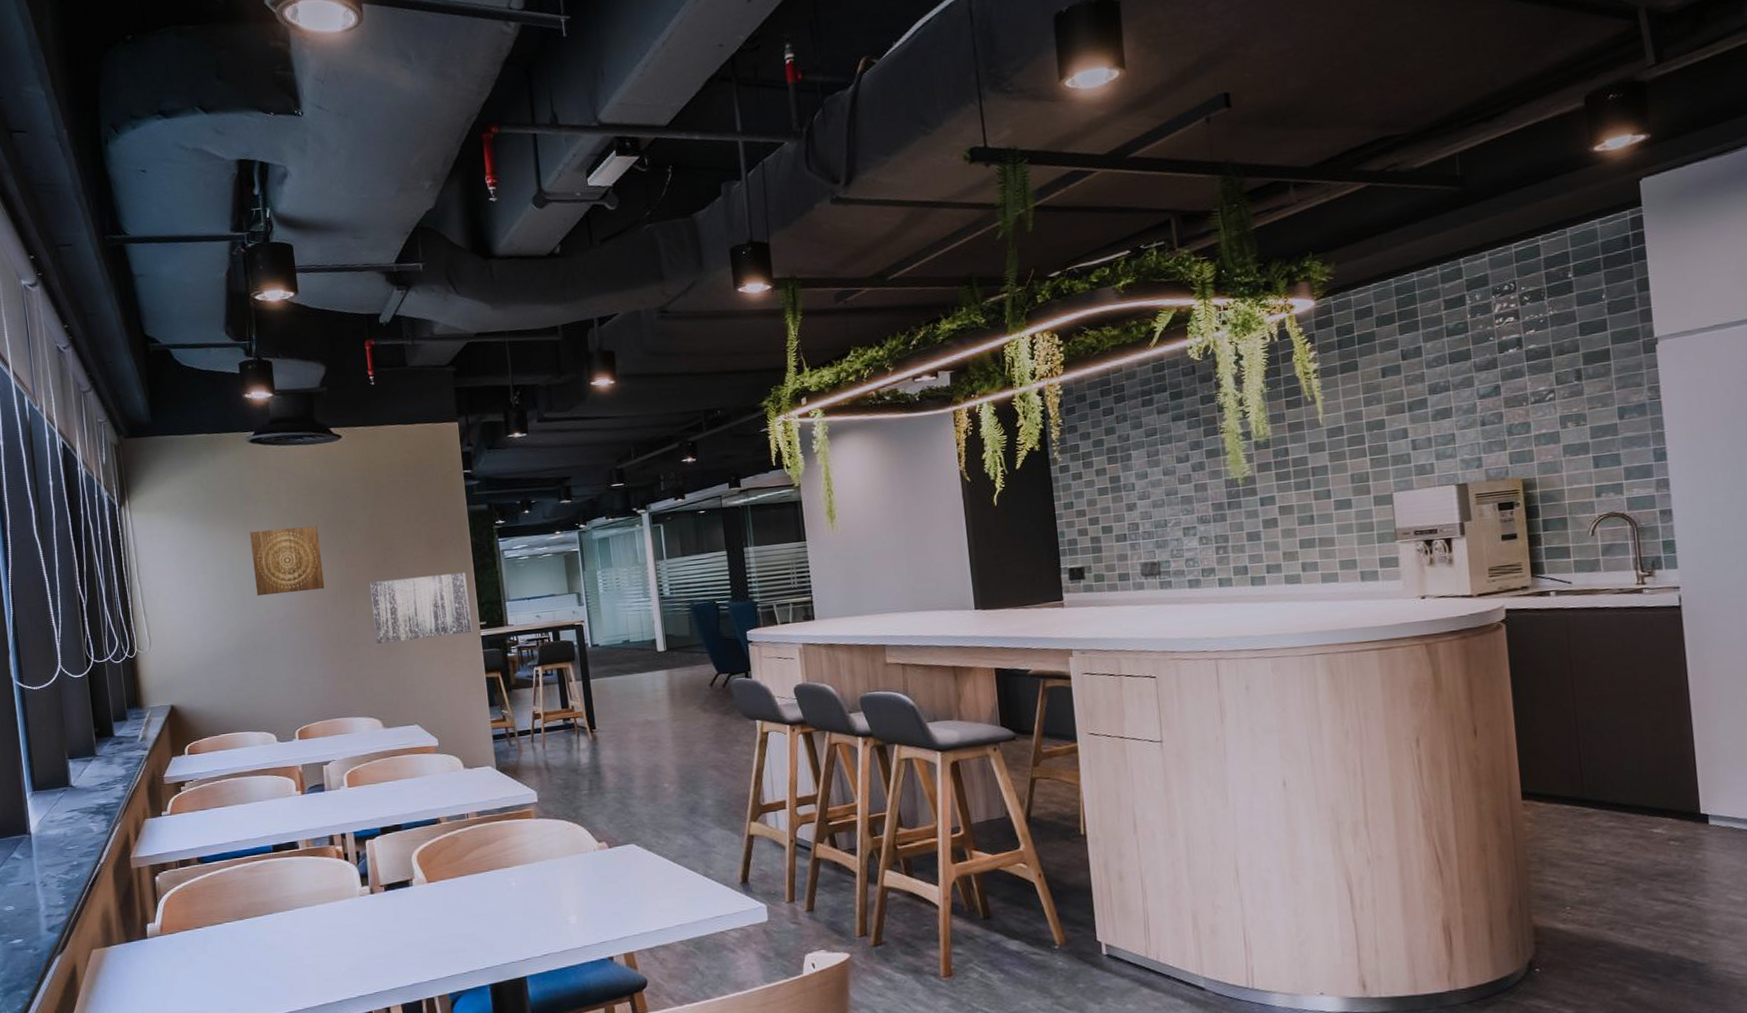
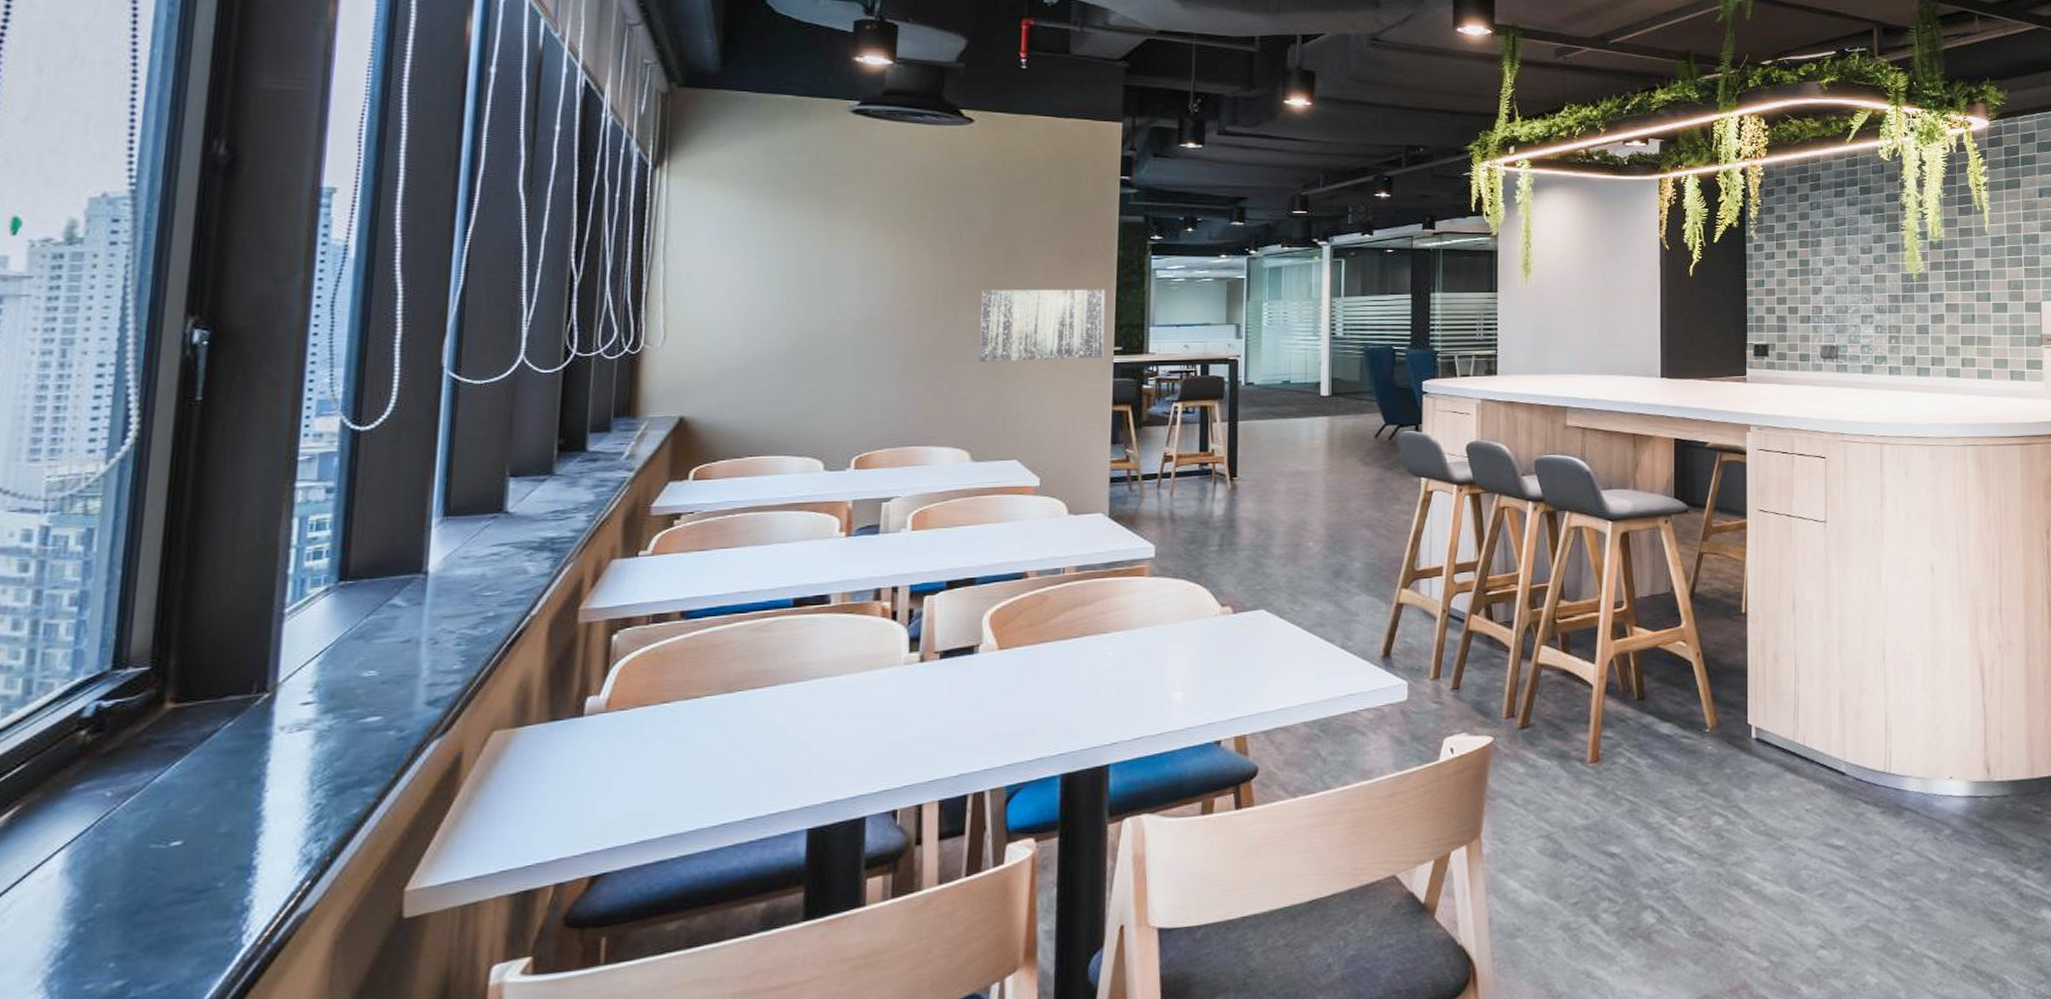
wall art: present [250,525,325,596] -> none [828,216,926,293]

